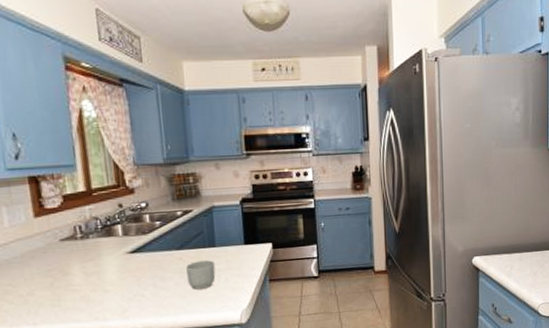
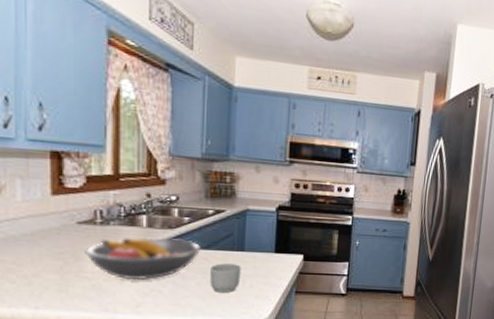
fruit bowl: none [70,242,176,288] -> present [85,237,202,281]

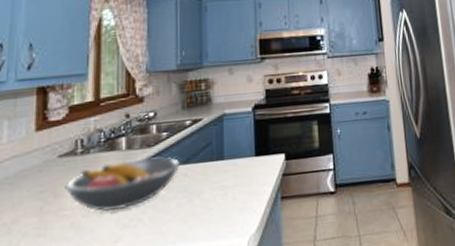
mug: present [210,263,241,293] -> none [191,175,223,212]

